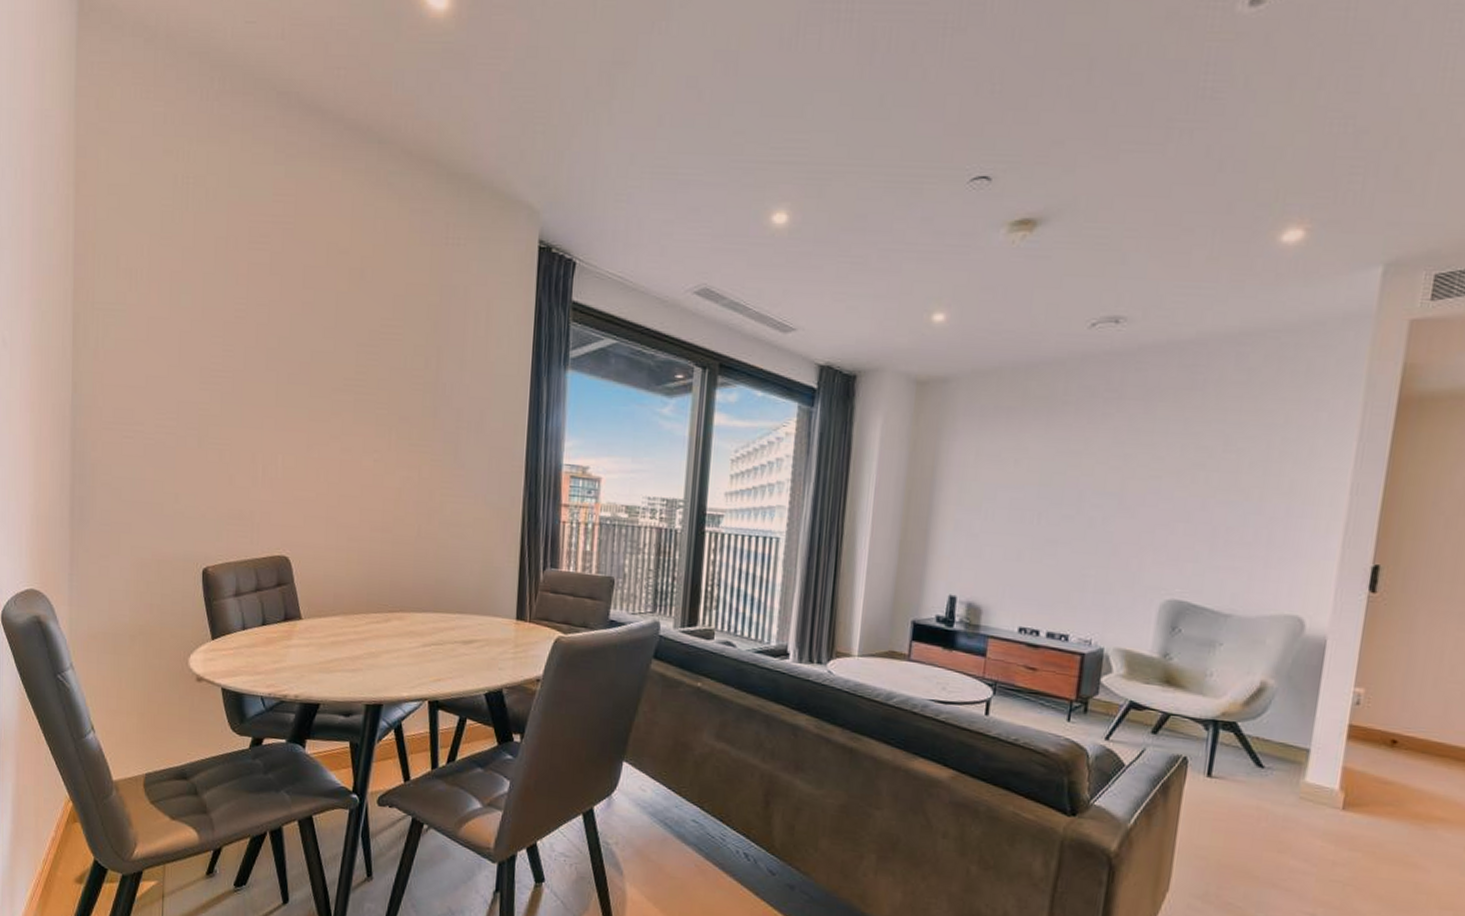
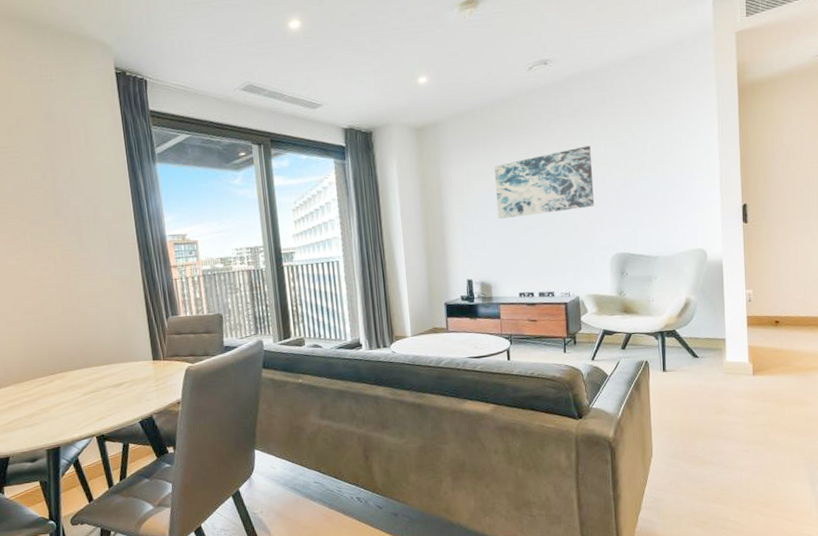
wall art: none [1009,443,1160,529] -> present [494,145,595,220]

